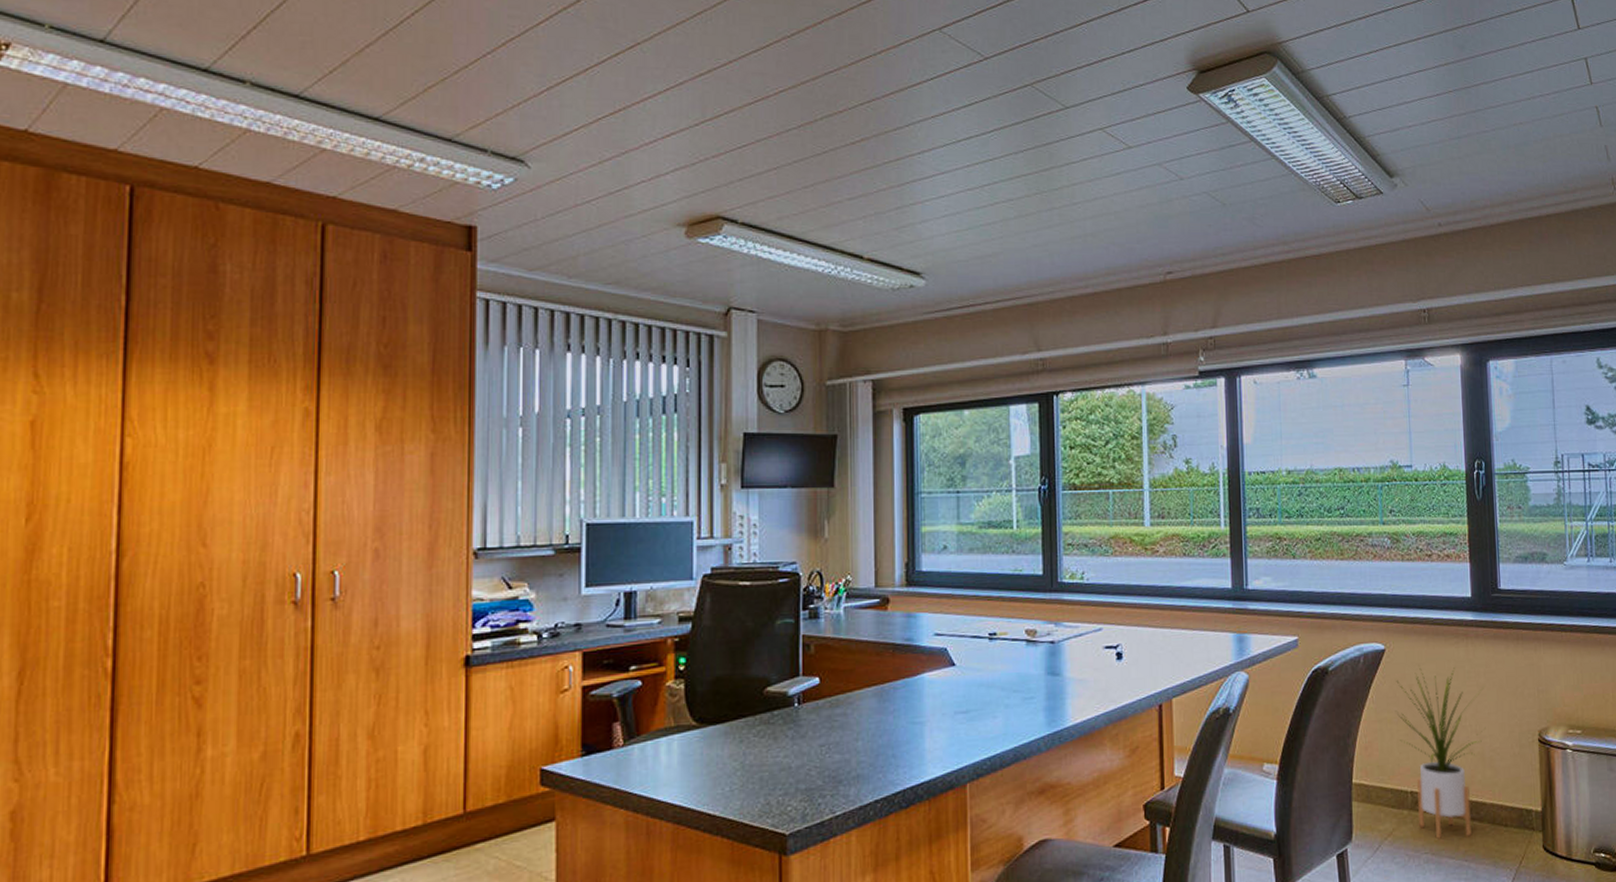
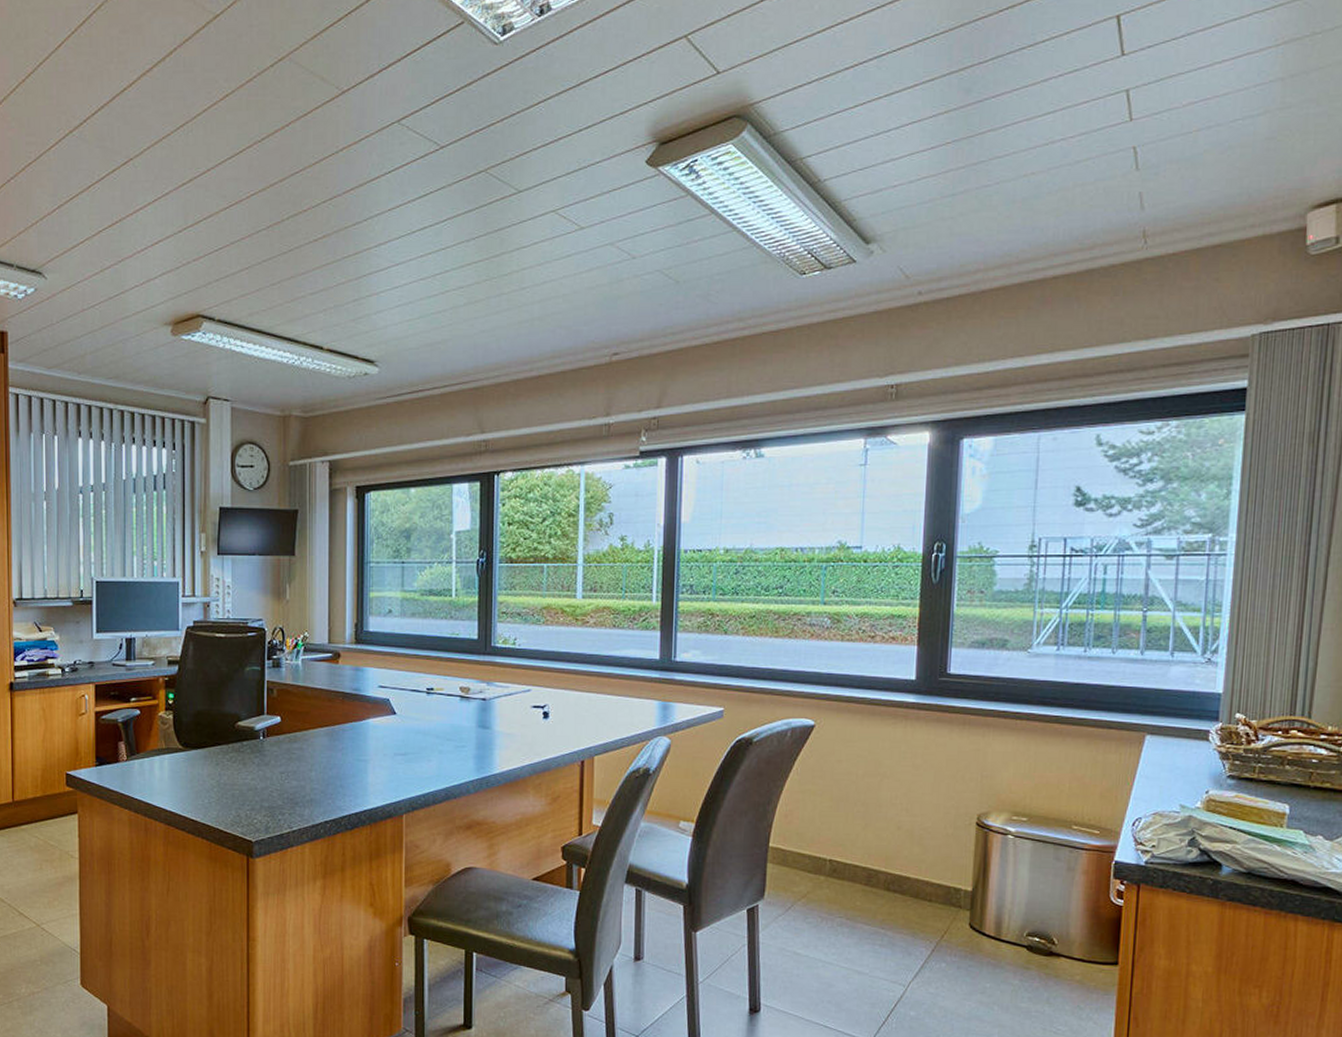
house plant: present [1395,665,1486,839] -> none [820,743,920,907]

